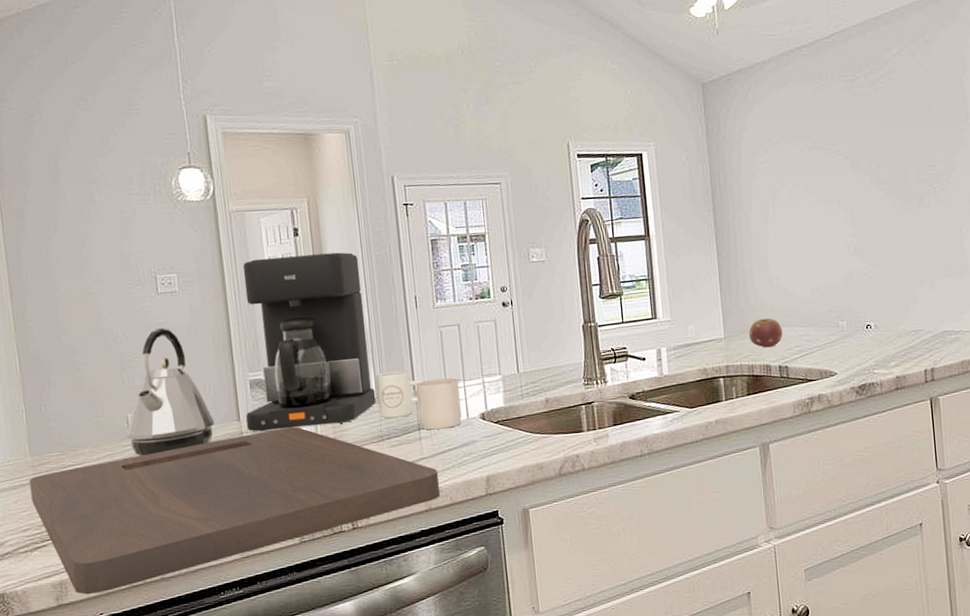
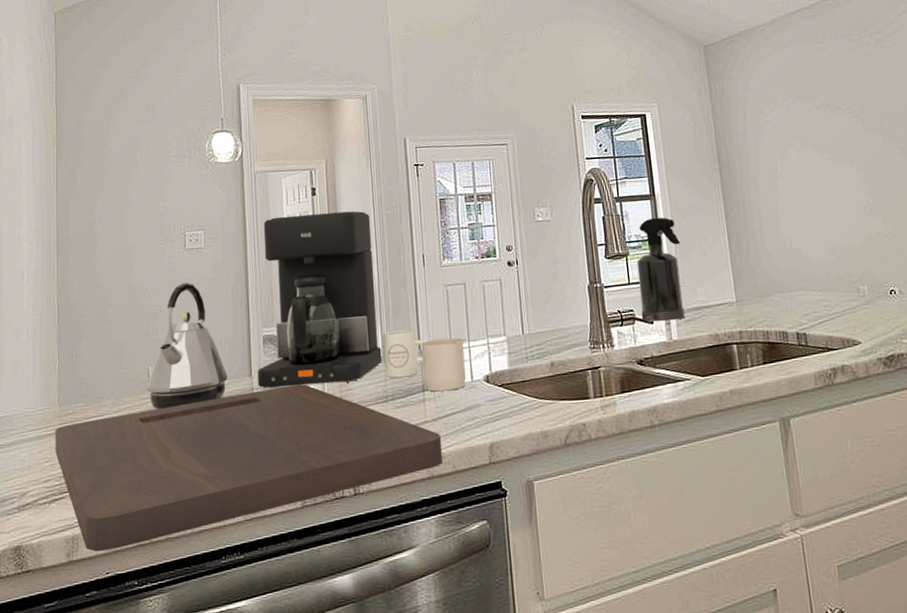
spray bottle: none [630,257,676,359] -> present [636,217,686,322]
fruit: present [748,318,783,348] -> none [762,281,799,313]

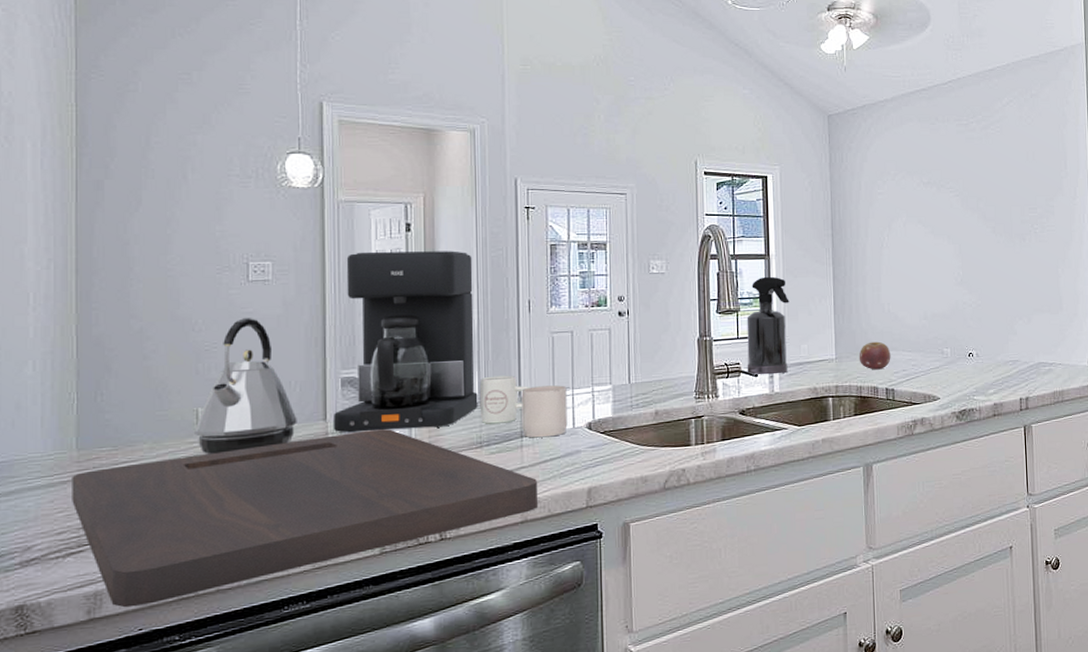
fruit: none [762,281,799,313] -> present [859,341,891,370]

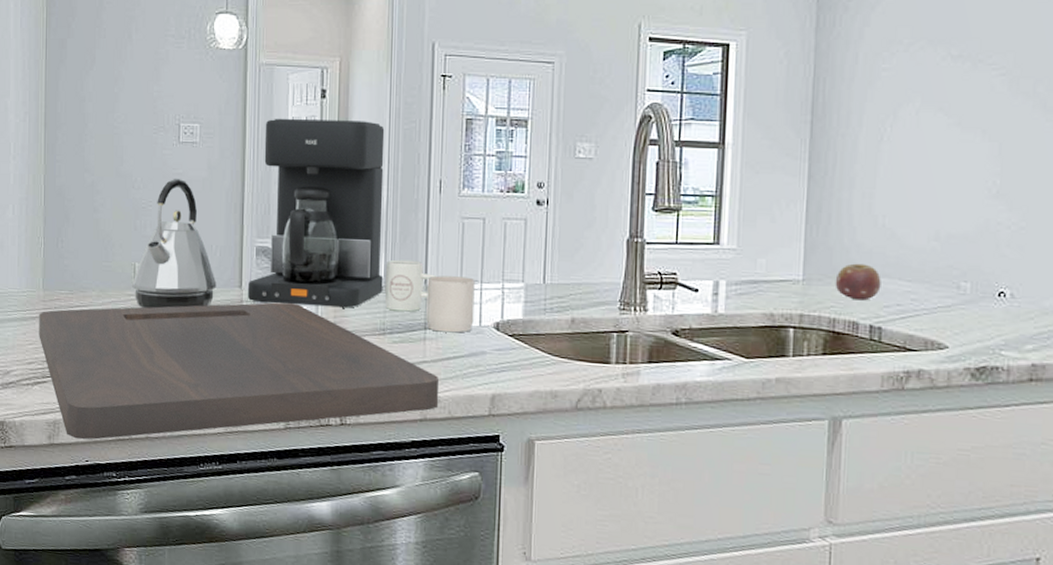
spray bottle: present [746,276,789,375] -> none [685,170,747,292]

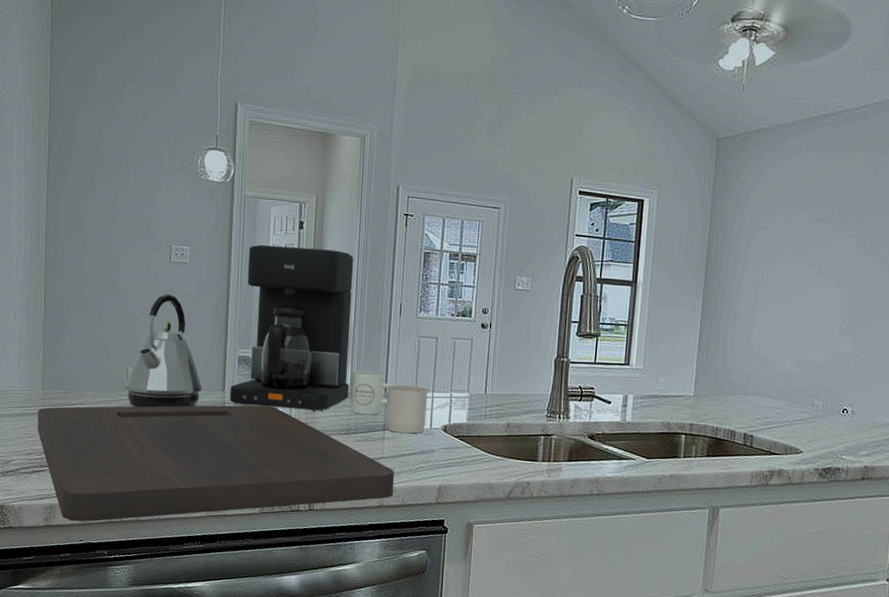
fruit: present [835,263,881,301] -> none [718,383,755,414]

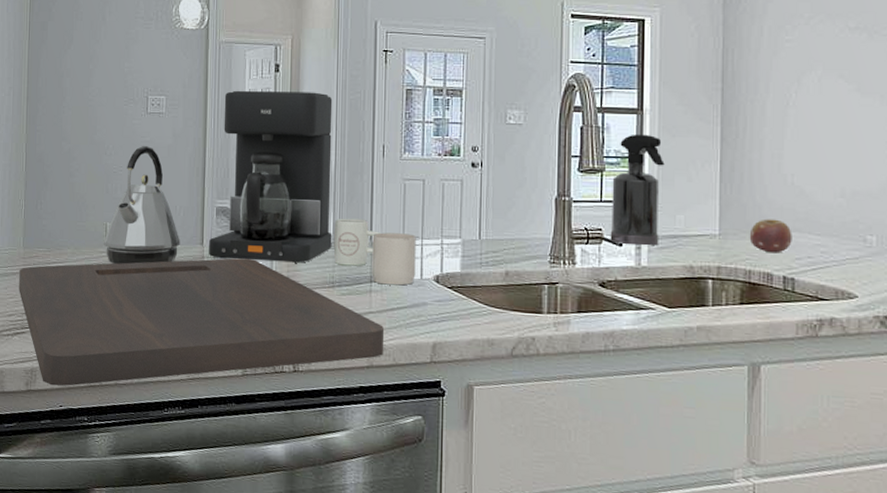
spray bottle: none [600,304,652,404] -> present [610,134,665,246]
fruit: none [718,383,755,414] -> present [749,219,792,254]

